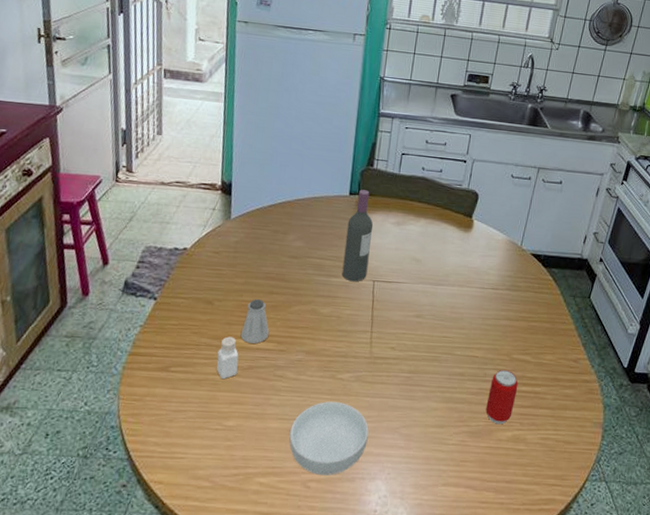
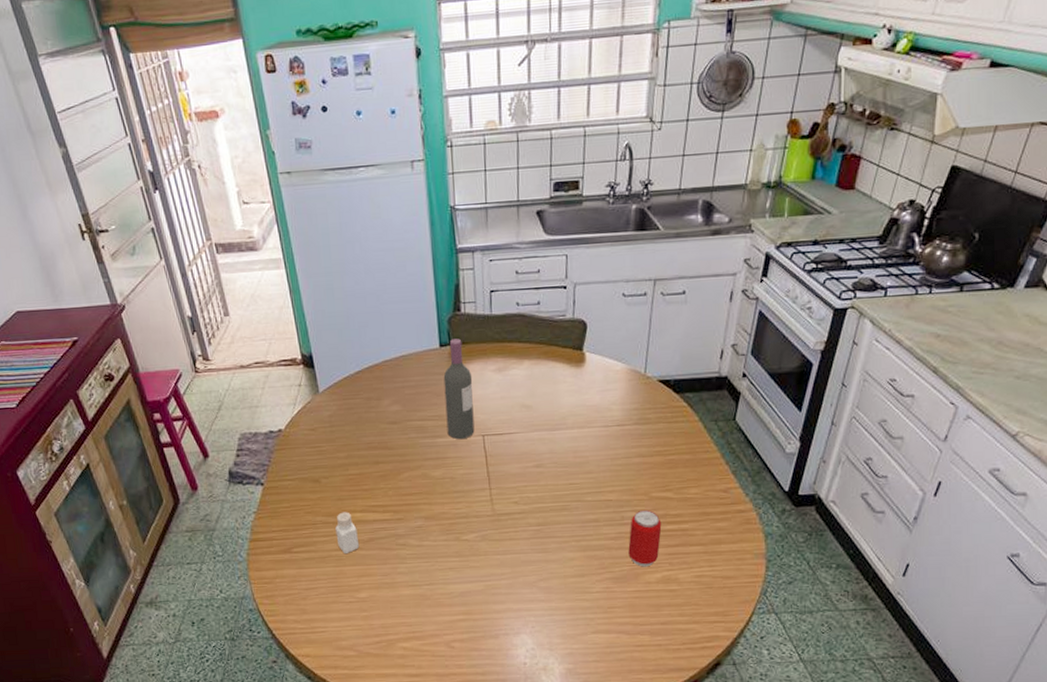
saltshaker: present [240,299,270,344] -> none [354,471,384,516]
cereal bowl: present [289,401,369,475] -> none [423,563,505,635]

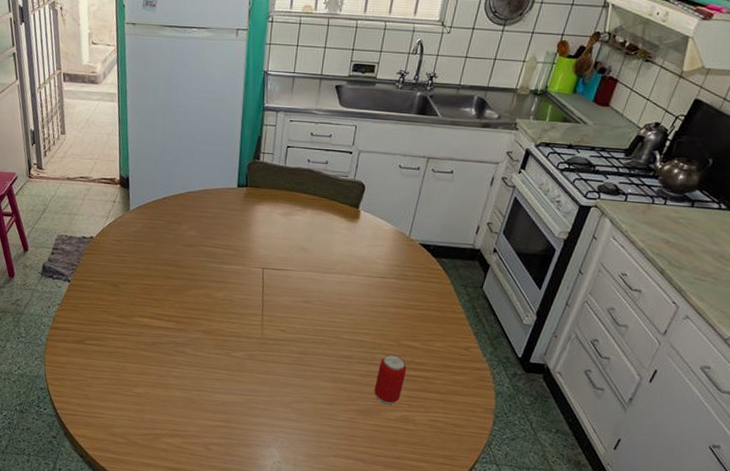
pepper shaker: present [335,512,360,555] -> none [124,315,144,353]
wine bottle: present [443,338,475,440] -> none [233,182,262,269]

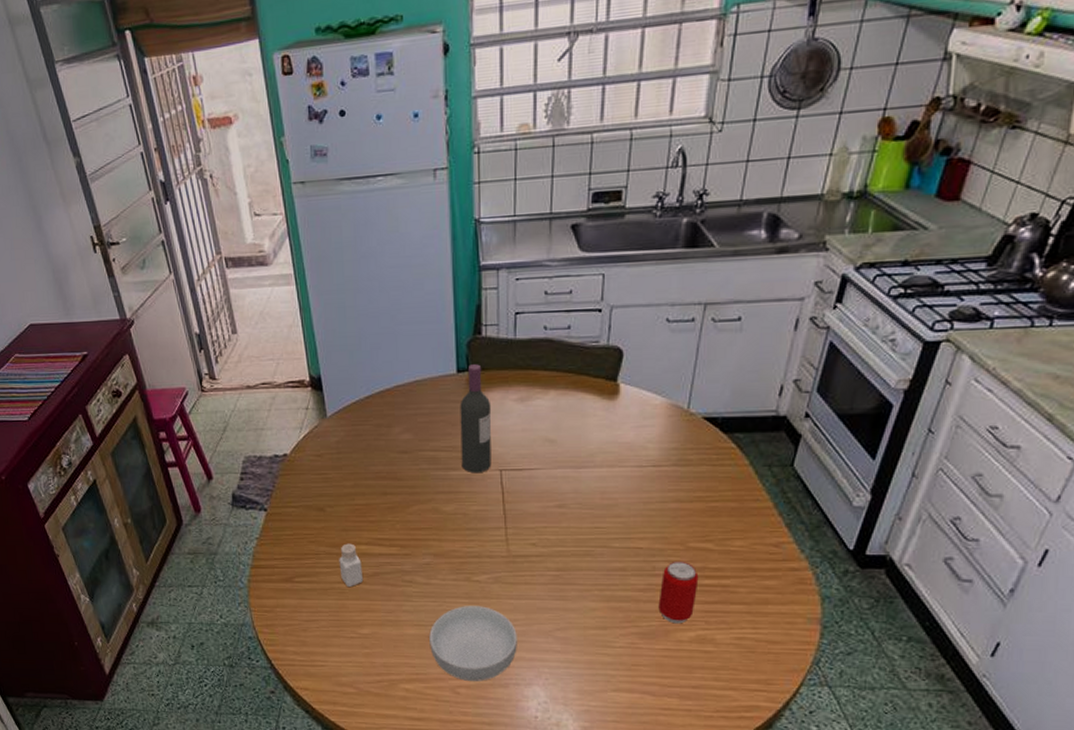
pepper shaker: none [124,315,144,353] -> present [339,543,364,588]
cereal bowl: none [191,376,262,441] -> present [429,606,517,681]
wine bottle: none [233,182,262,269] -> present [460,364,492,474]

